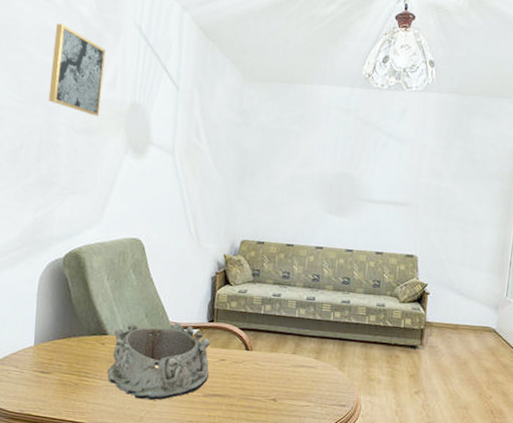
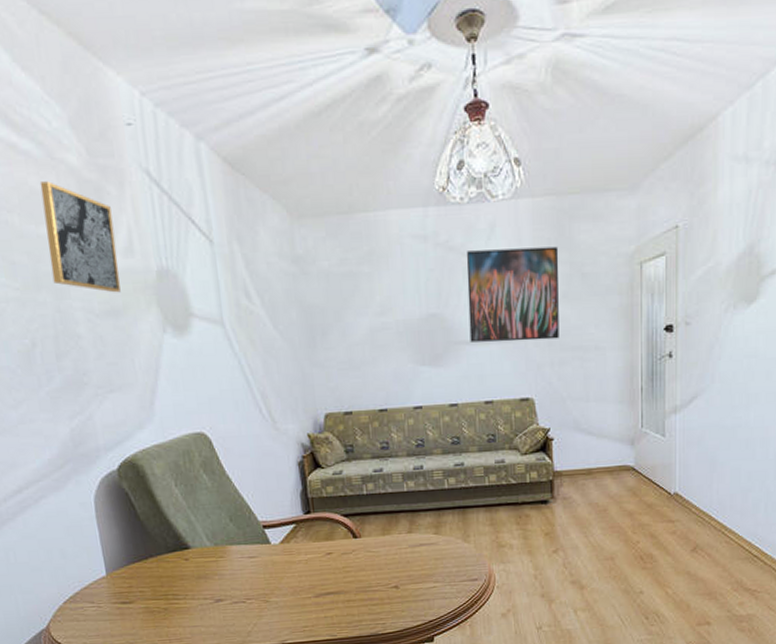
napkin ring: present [107,322,210,400] -> none [196,521,316,613]
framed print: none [371,127,456,210] -> present [466,246,559,342]

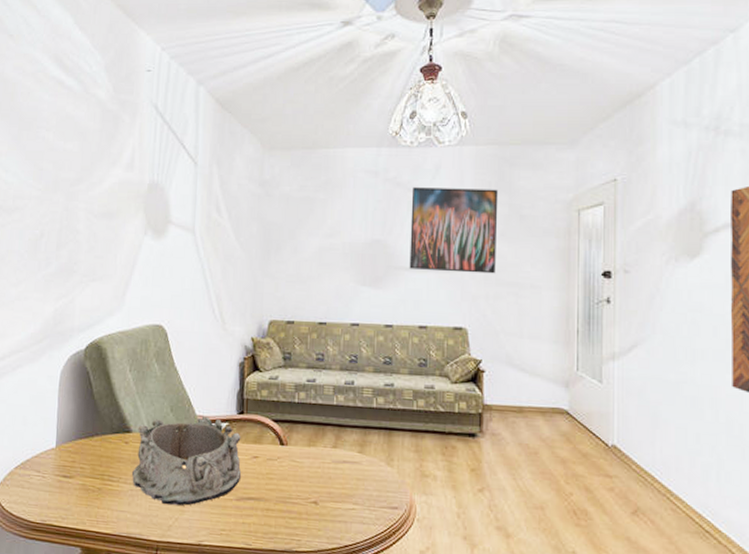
wall art: present [40,181,121,293] -> none [68,109,123,199]
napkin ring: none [196,521,316,613] -> present [132,416,241,506]

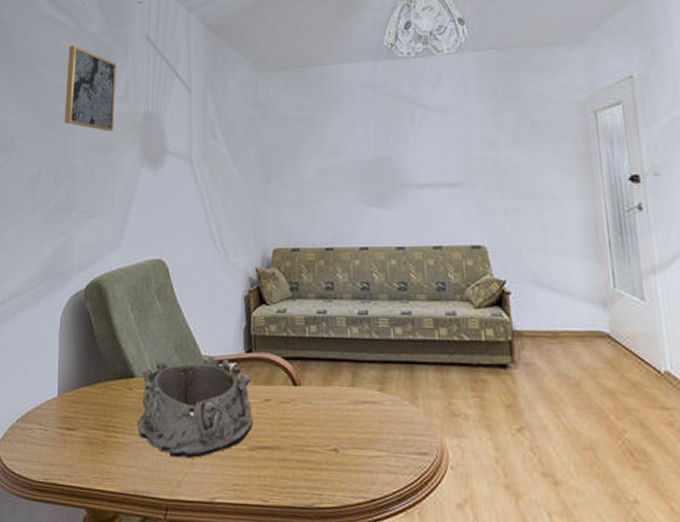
wall art: none [68,109,123,199] -> present [64,45,116,132]
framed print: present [409,187,499,274] -> none [413,95,511,186]

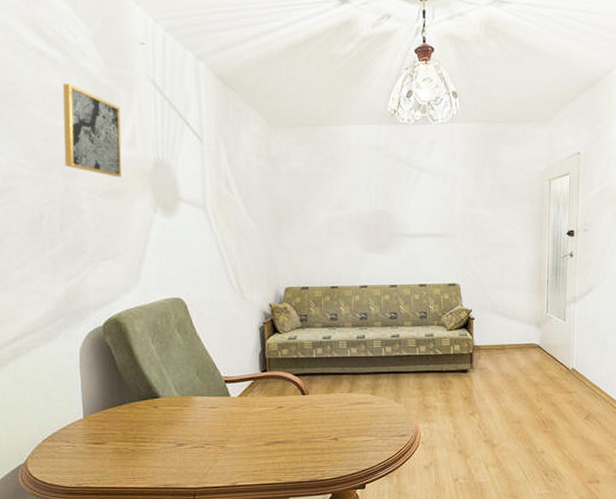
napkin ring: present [138,356,252,458] -> none [164,377,267,457]

